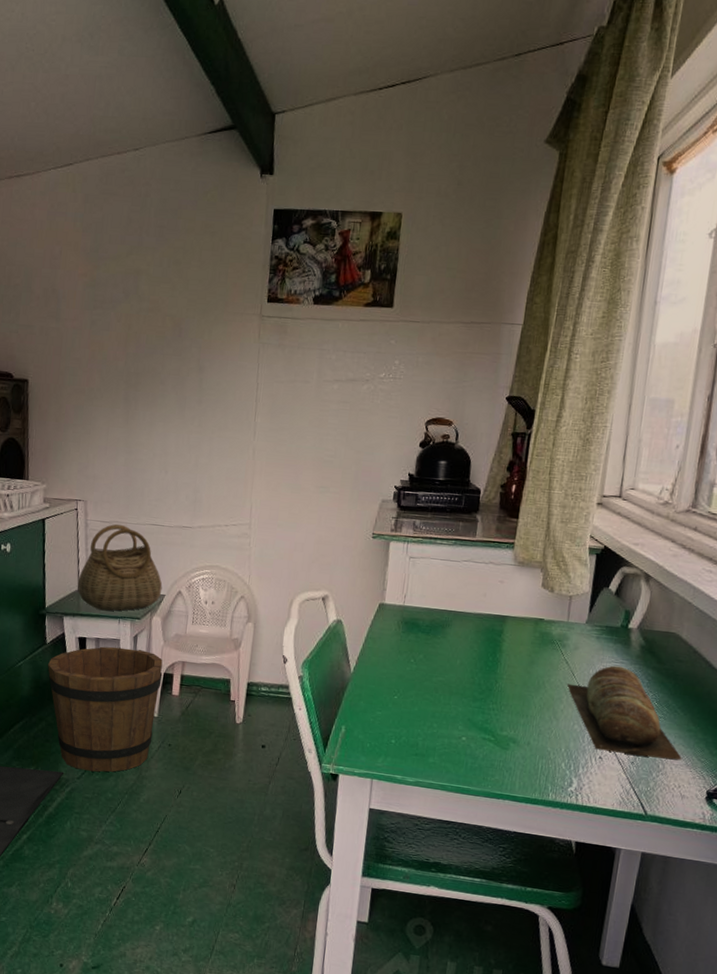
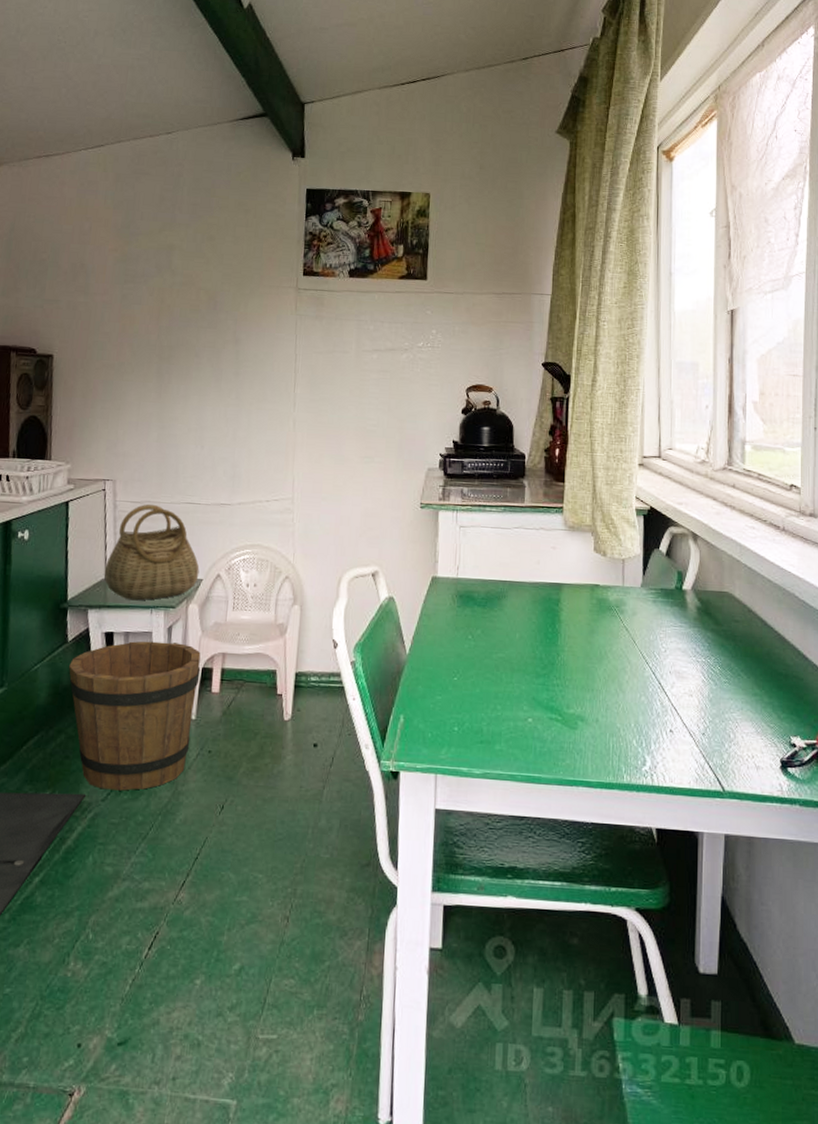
bread loaf: present [566,665,682,760] -> none [629,630,752,728]

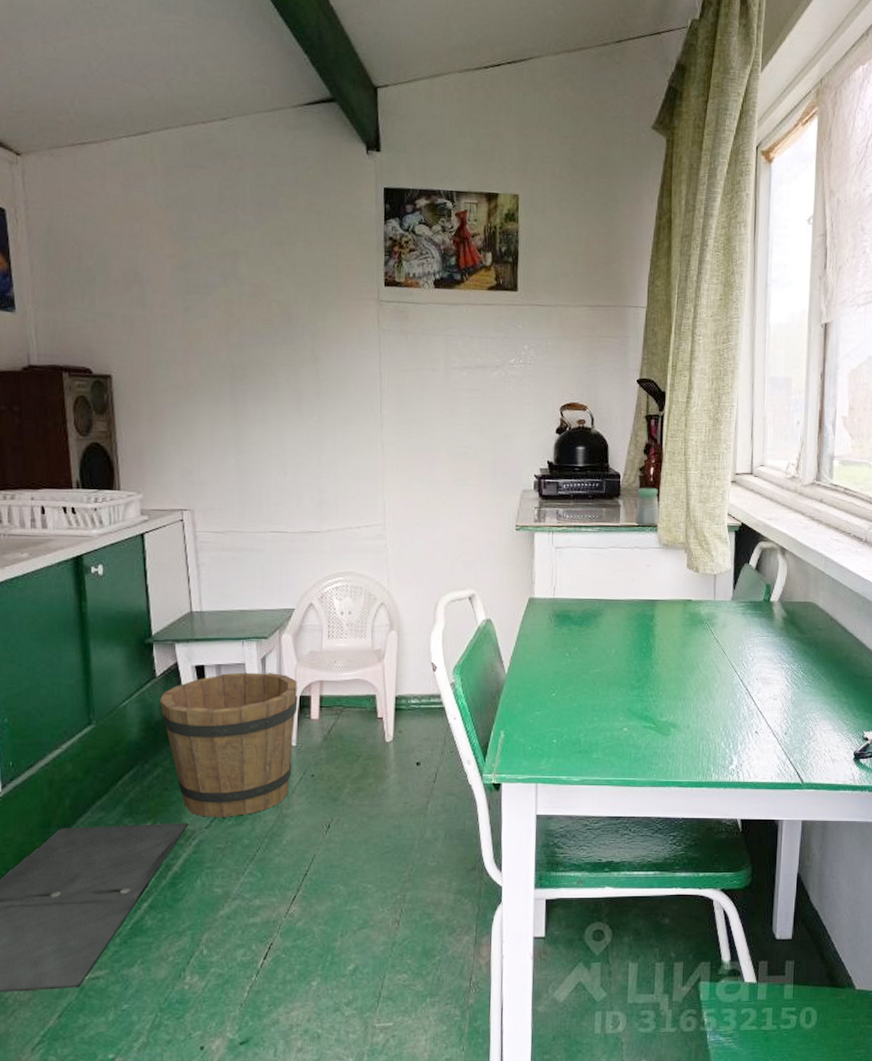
basket: present [104,504,200,601] -> none [189,533,291,633]
salt shaker: none [540,468,566,508] -> present [635,487,661,527]

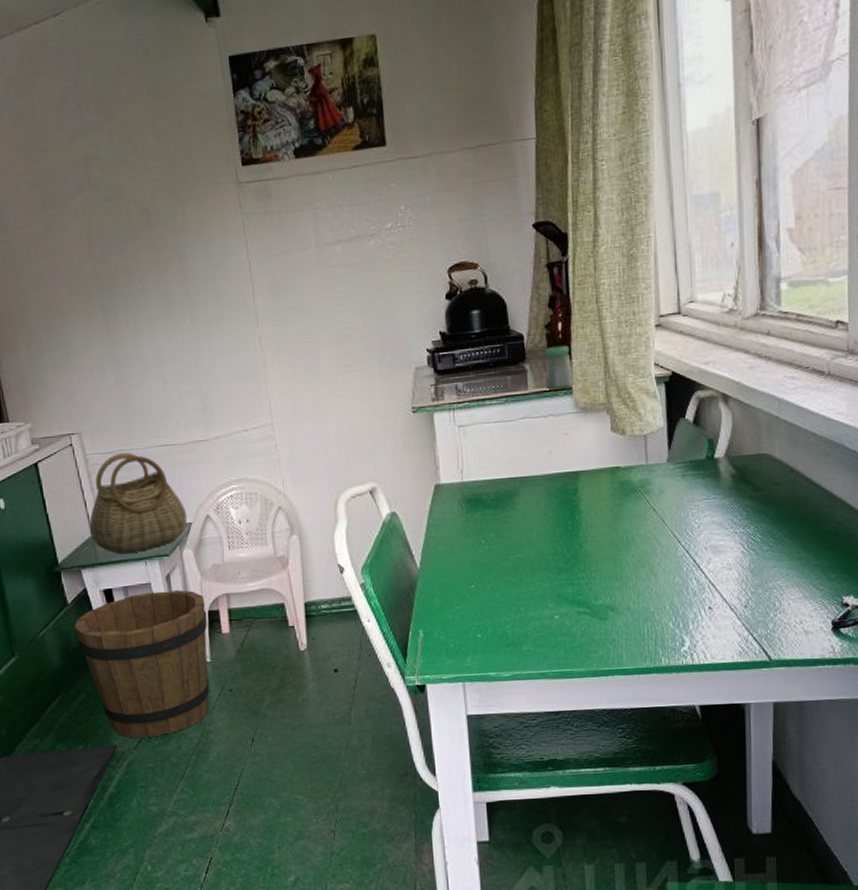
basket: none [189,533,291,633] -> present [89,452,188,555]

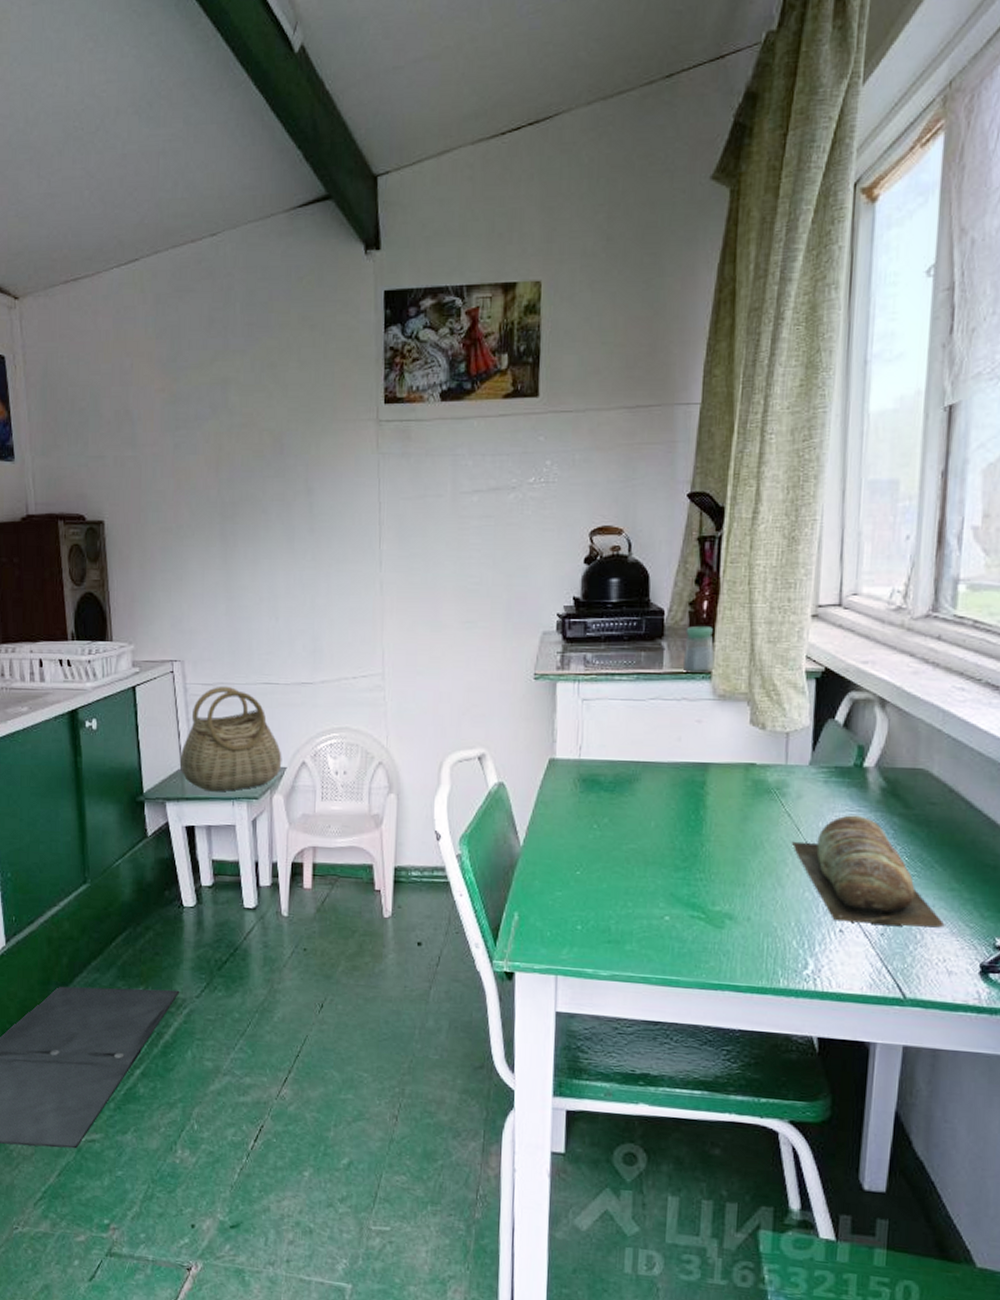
bucket: present [74,590,210,738] -> none [151,834,290,988]
bread loaf: none [658,502,799,600] -> present [791,815,945,928]

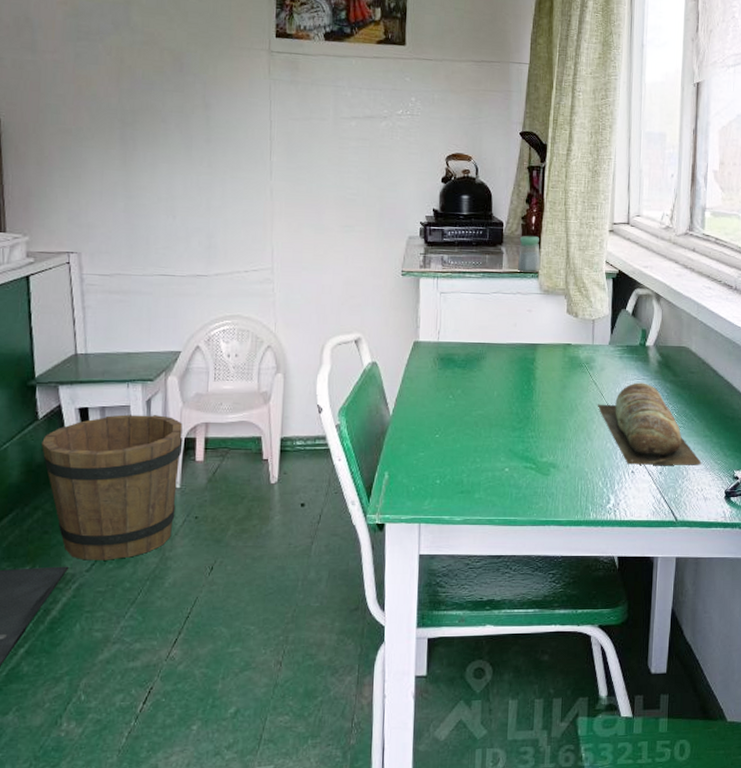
bucket: none [151,834,290,988] -> present [42,414,183,561]
basket: present [179,685,282,792] -> none [74,276,177,375]

